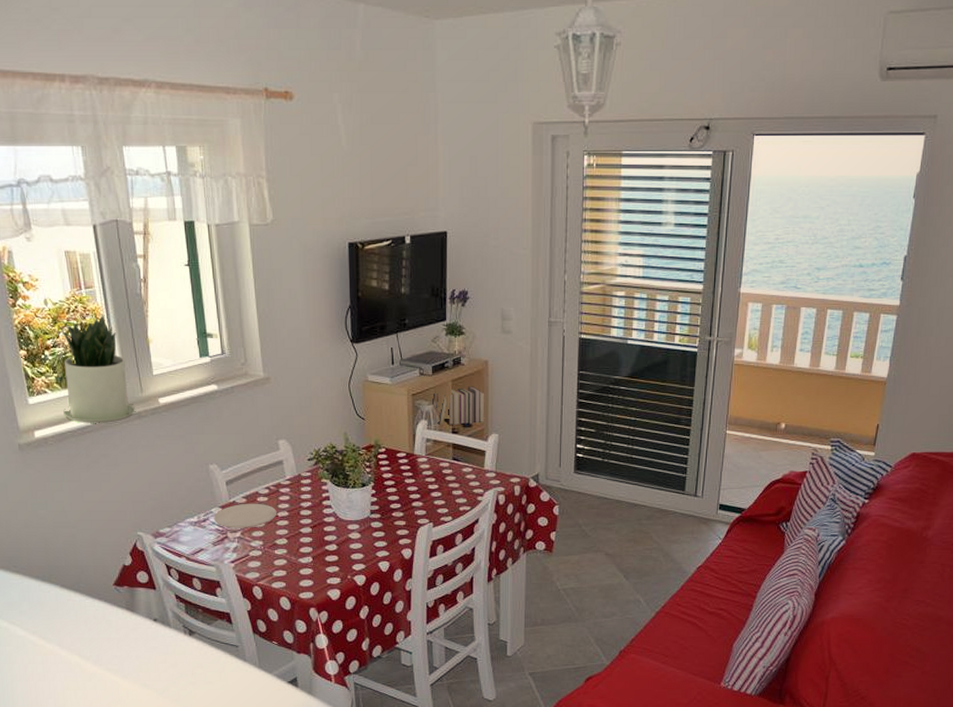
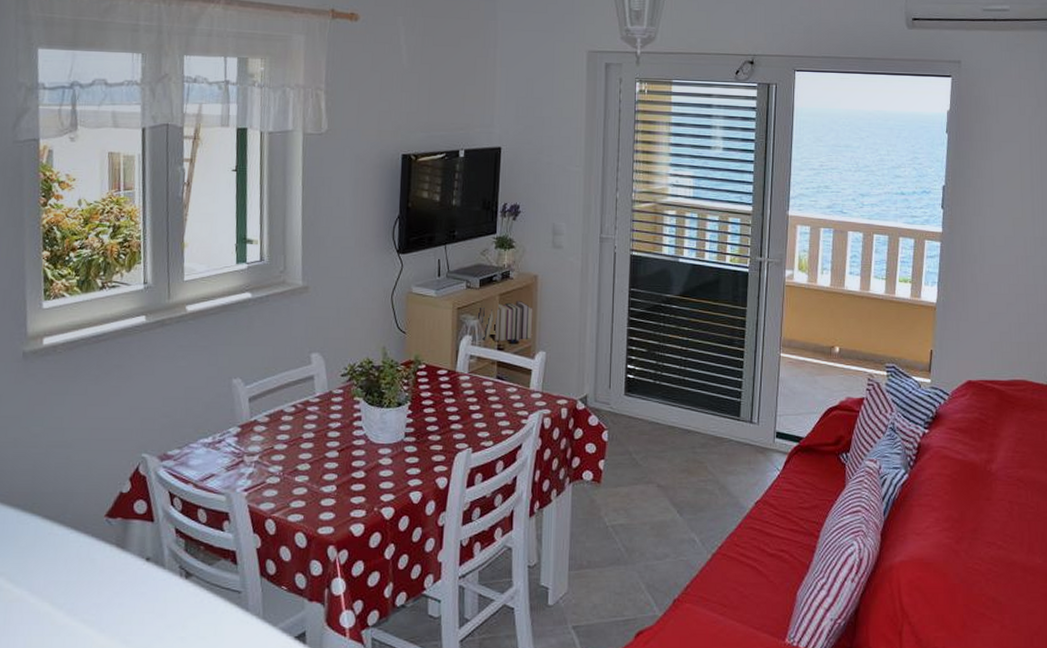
planter: present [57,315,136,424] -> none [79,217,160,332]
plate: present [214,503,277,528] -> none [231,422,302,451]

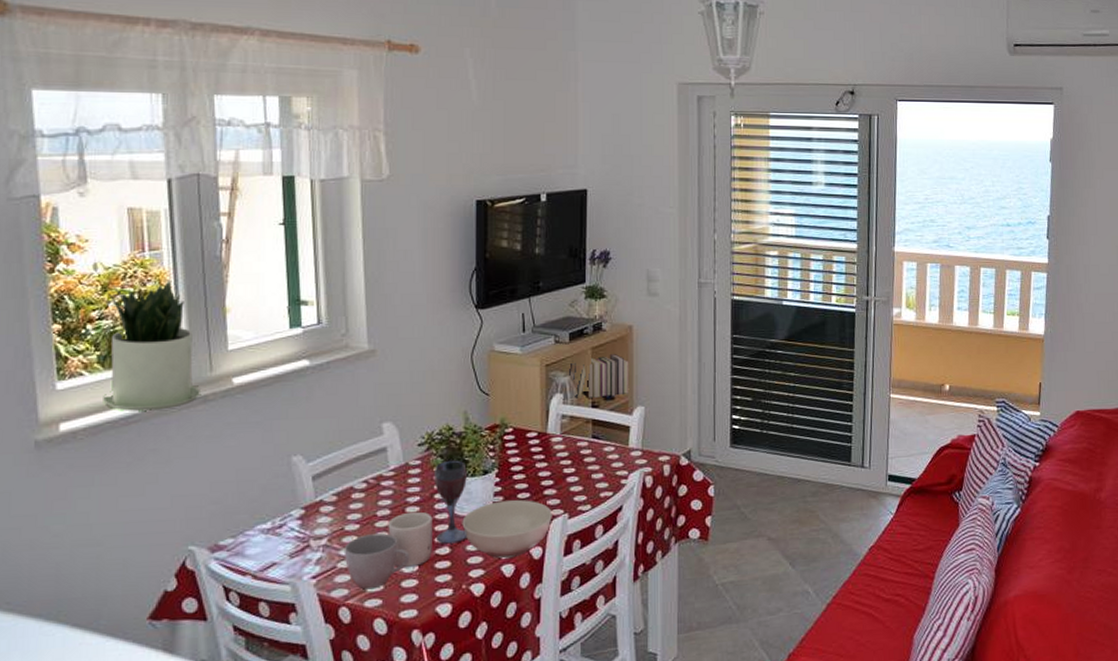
planter: none [79,217,160,332] -> present [103,281,202,412]
cup: none [272,454,330,505] -> present [344,533,410,590]
mug: none [311,436,351,487] -> present [388,511,433,567]
cup: none [354,391,383,468] -> present [435,460,468,544]
bowl: none [376,431,458,485] -> present [462,499,552,558]

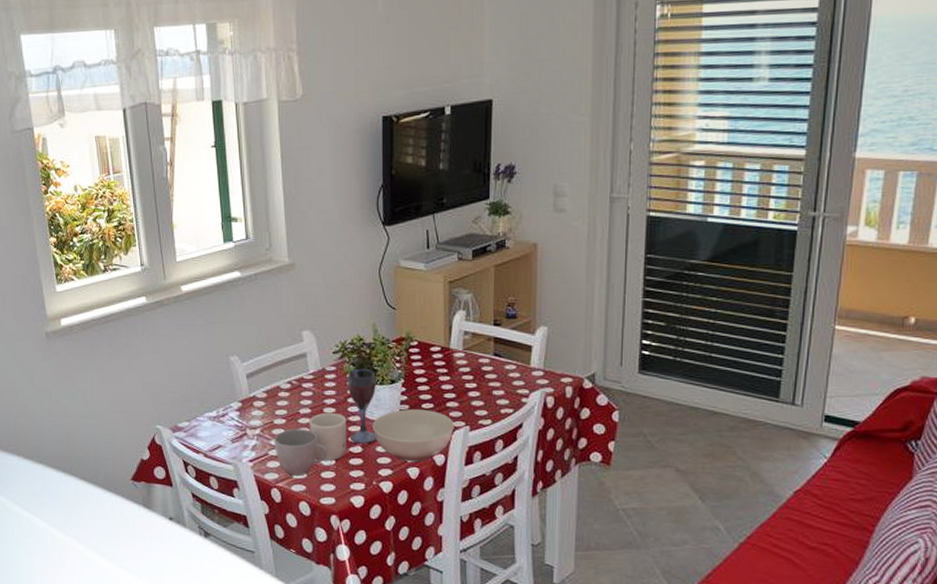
planter: present [103,281,202,412] -> none [86,200,159,312]
books: present [569,354,629,400] -> none [472,272,533,317]

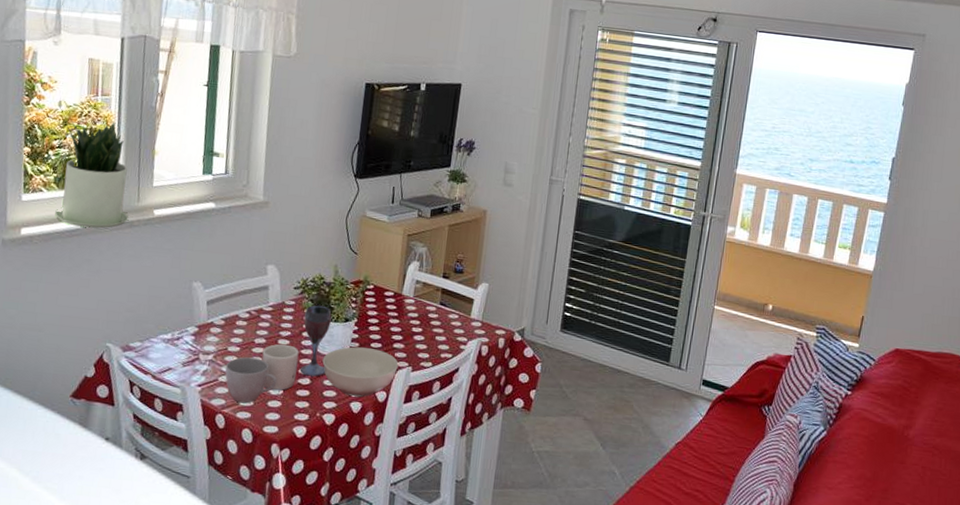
planter: none [86,200,159,312] -> present [55,120,129,229]

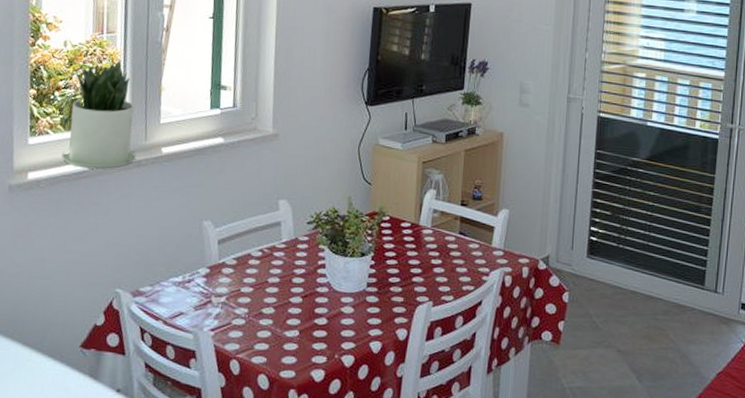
cup: present [225,357,277,404] -> none [238,298,293,348]
mug: present [261,343,299,390] -> none [276,282,315,332]
cup: present [300,305,332,377] -> none [316,240,347,316]
bowl: present [322,346,399,397] -> none [339,282,419,335]

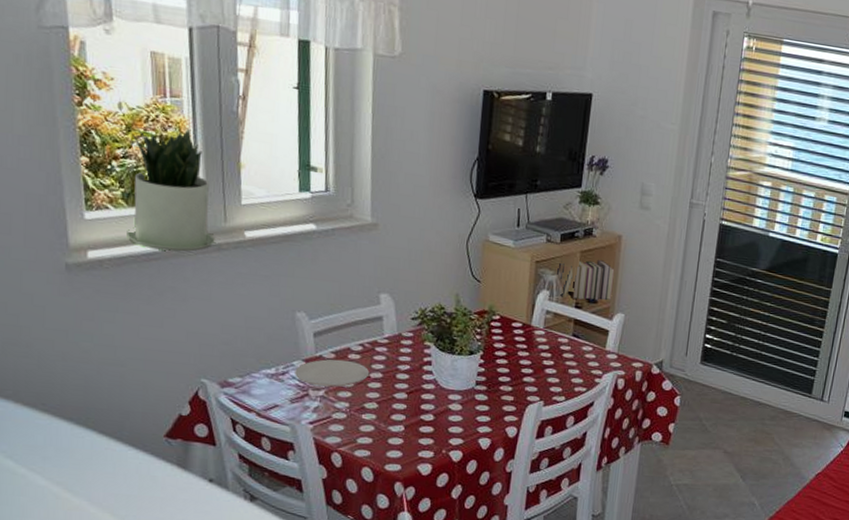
plate: none [199,265,268,293] -> present [295,359,370,387]
books: none [443,158,498,198] -> present [557,260,615,301]

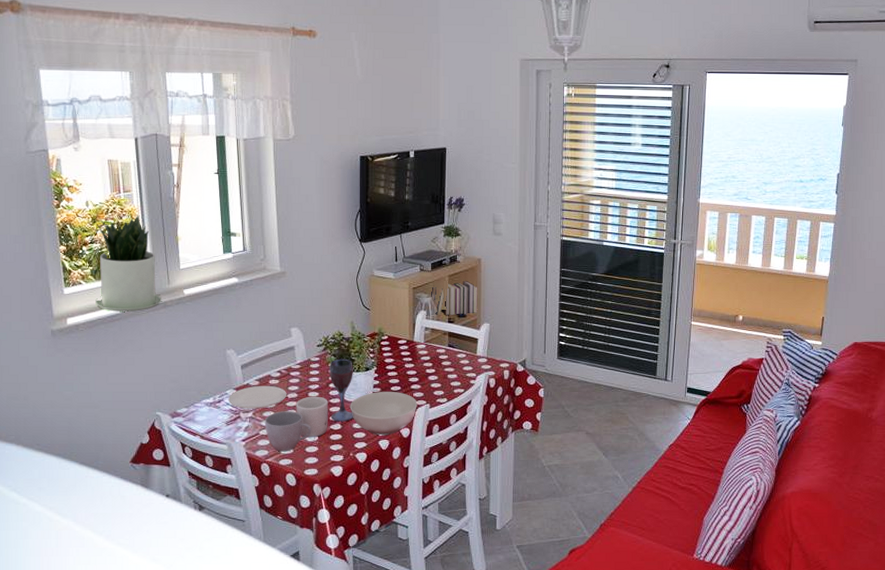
cup: none [339,392,398,441] -> present [264,411,312,452]
mug: none [379,378,420,427] -> present [296,396,328,437]
cup: none [422,336,455,413] -> present [329,359,354,422]
bowl: none [446,380,529,433] -> present [350,391,417,435]

